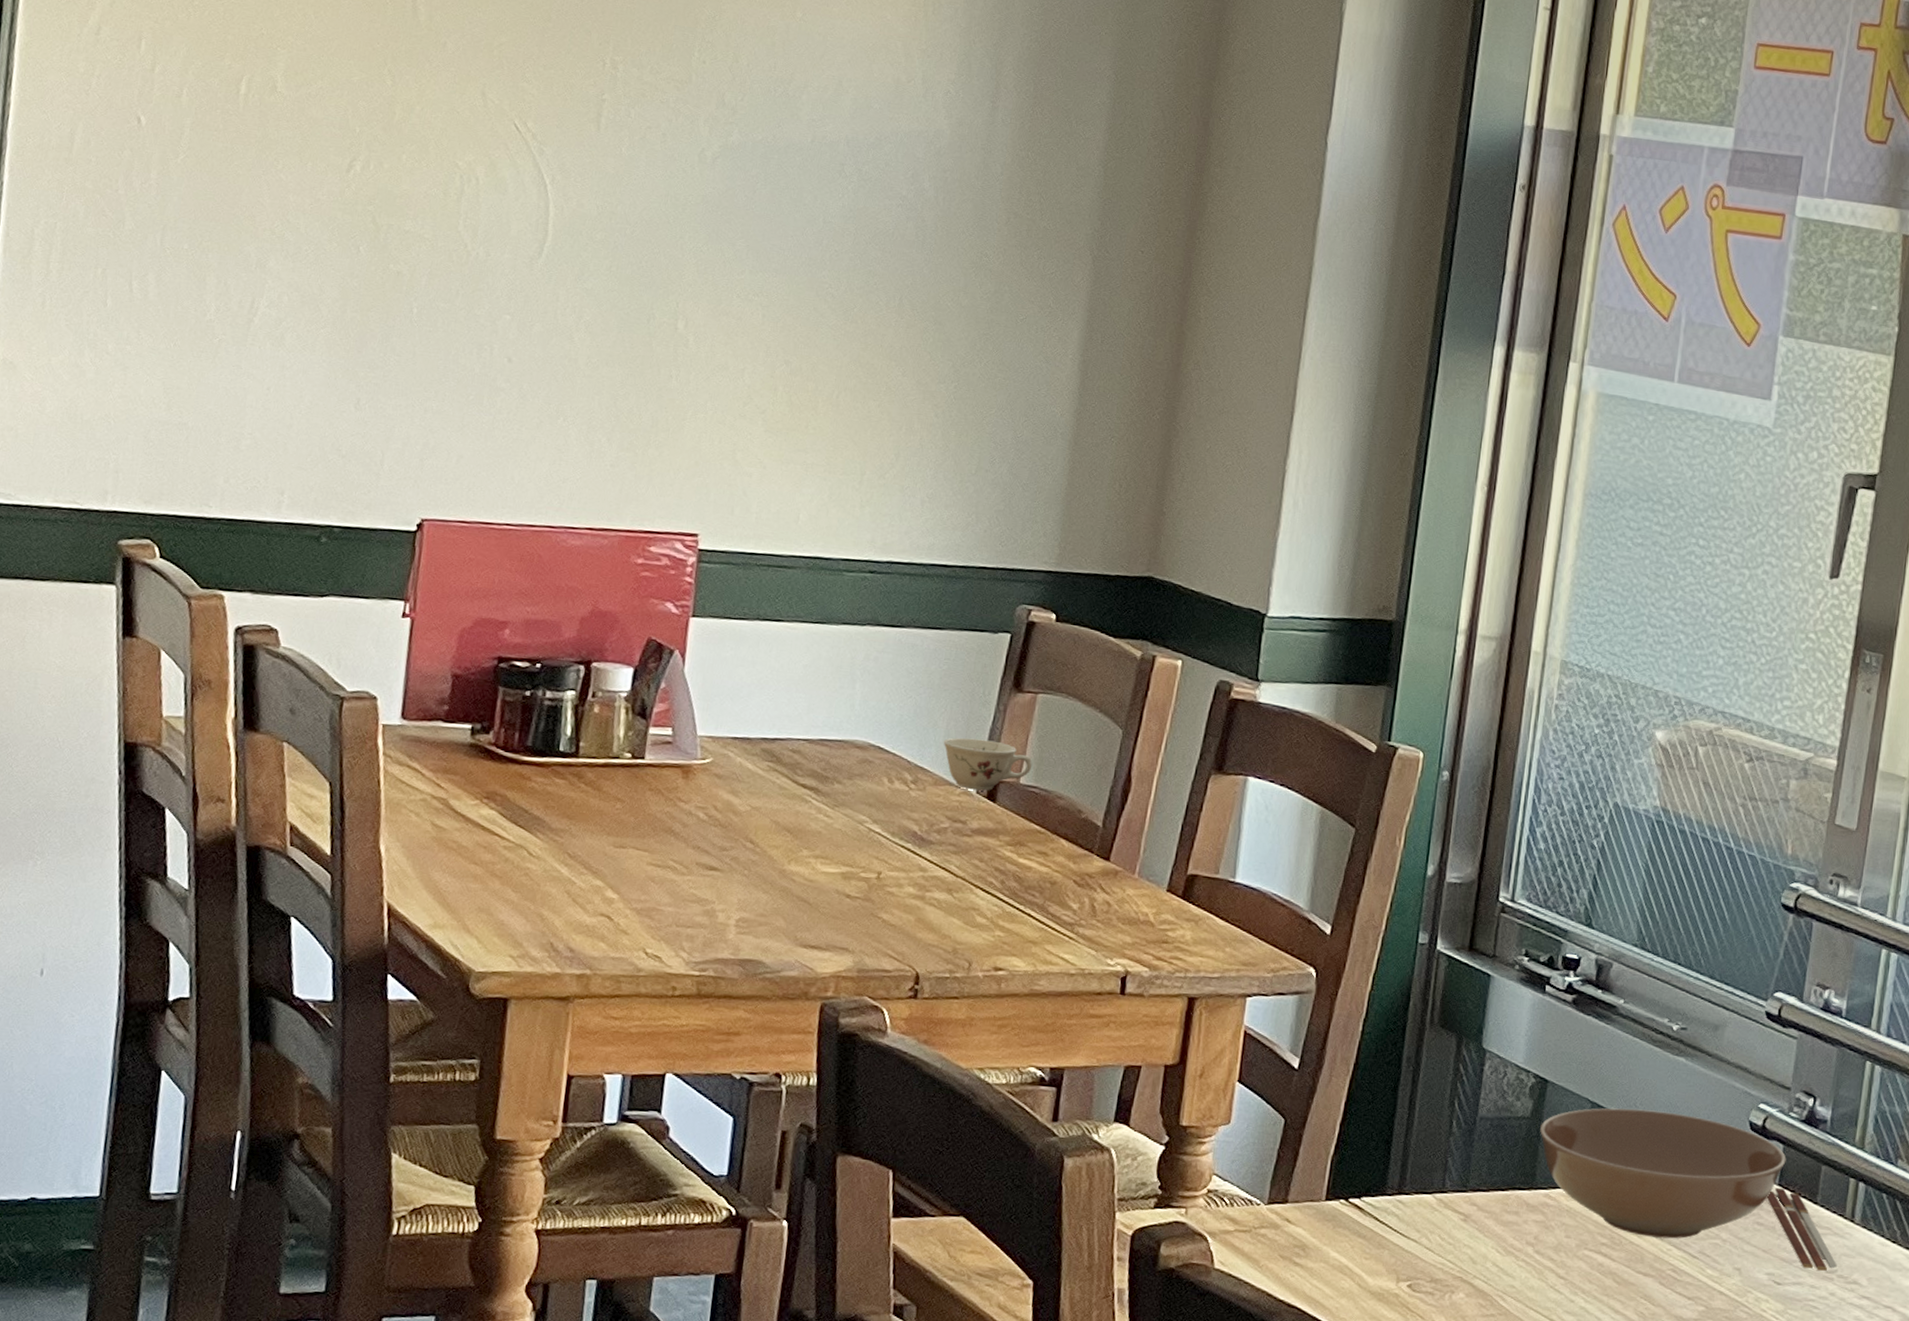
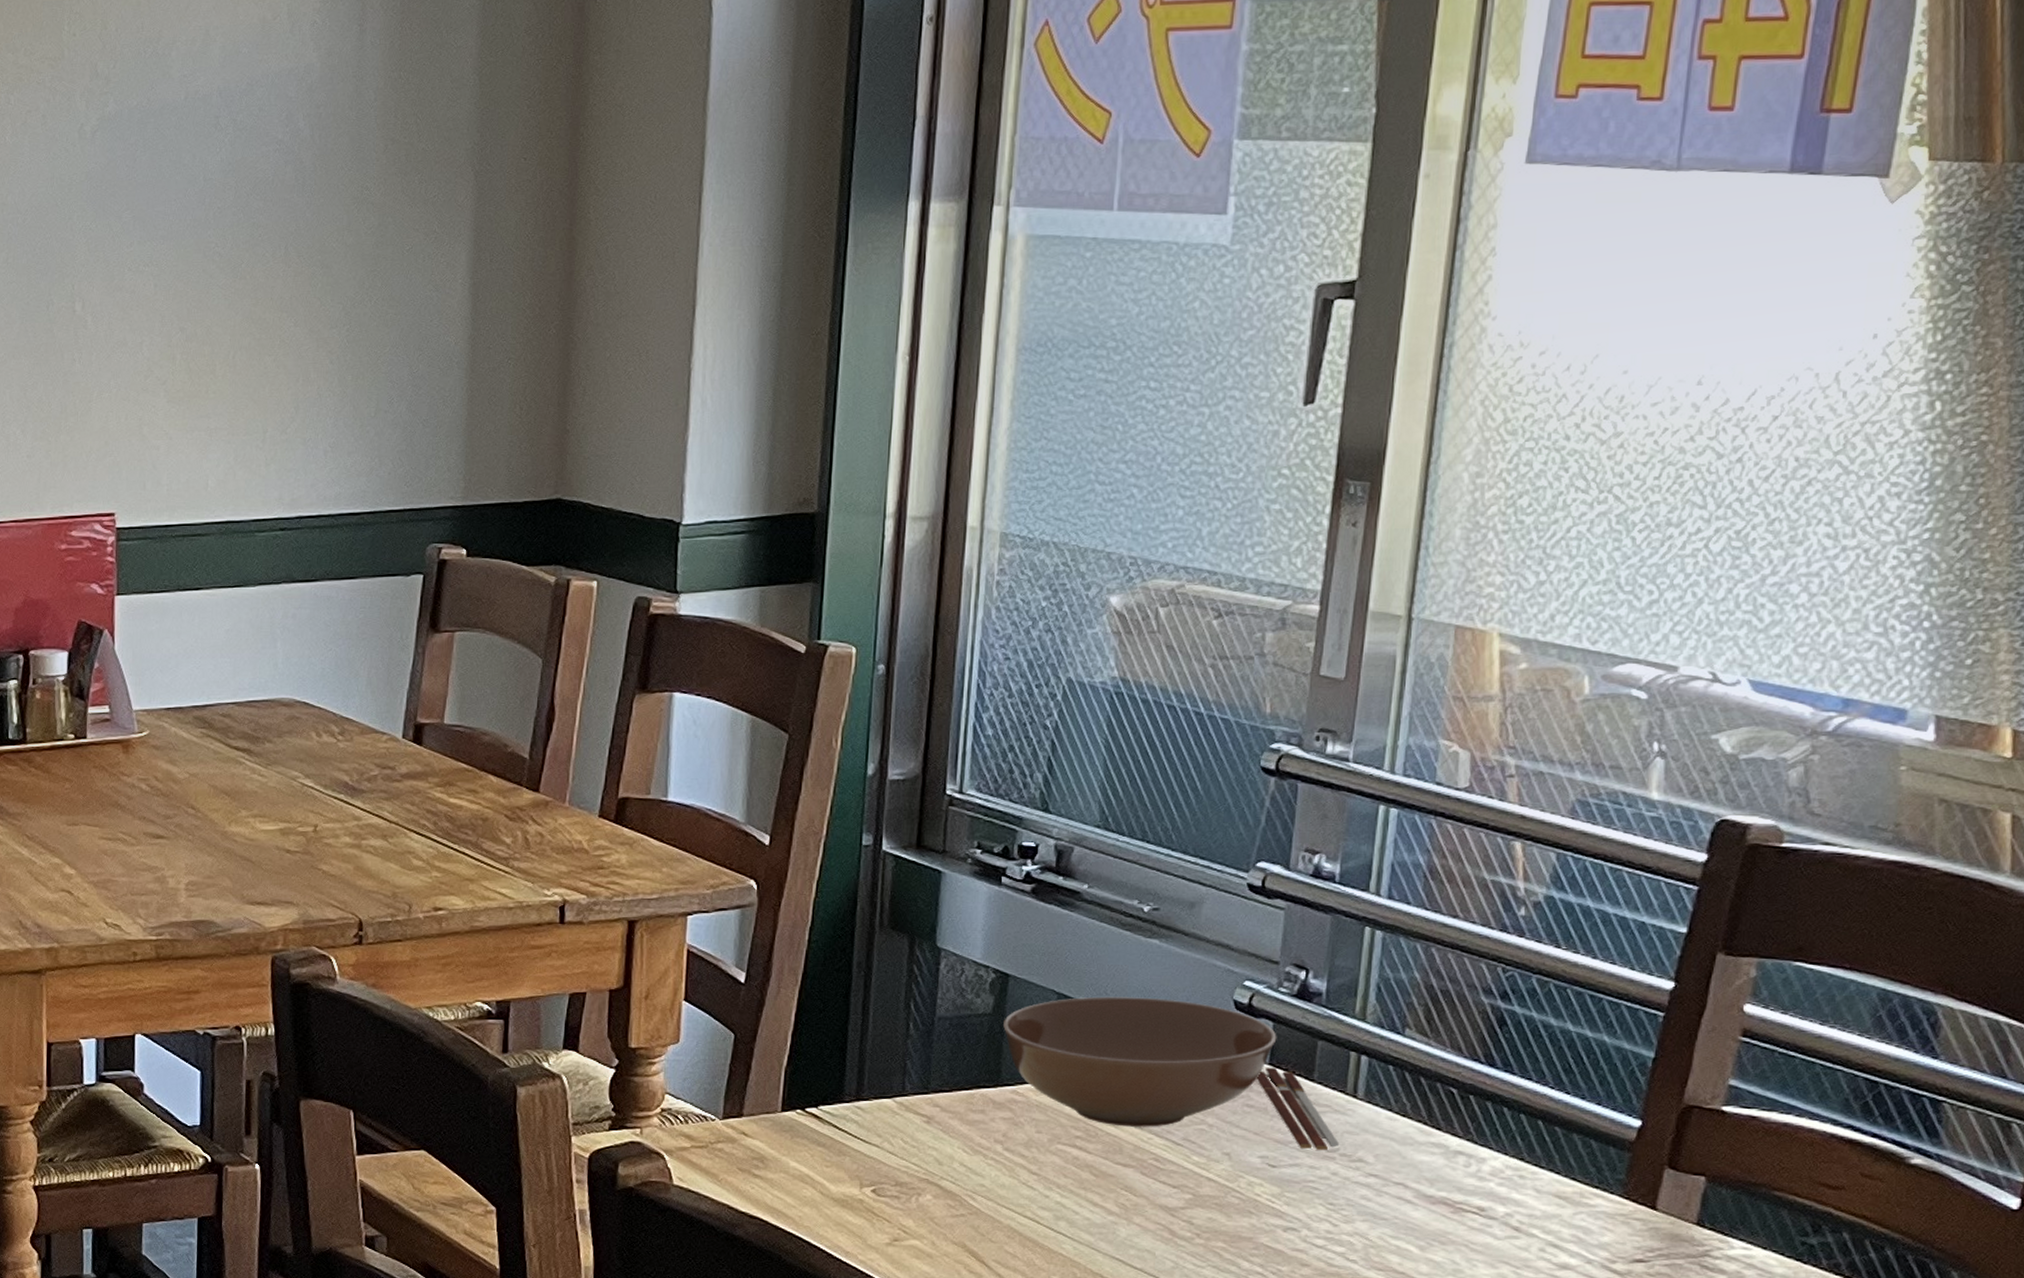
teacup: present [943,737,1032,791] -> none [366,684,455,735]

